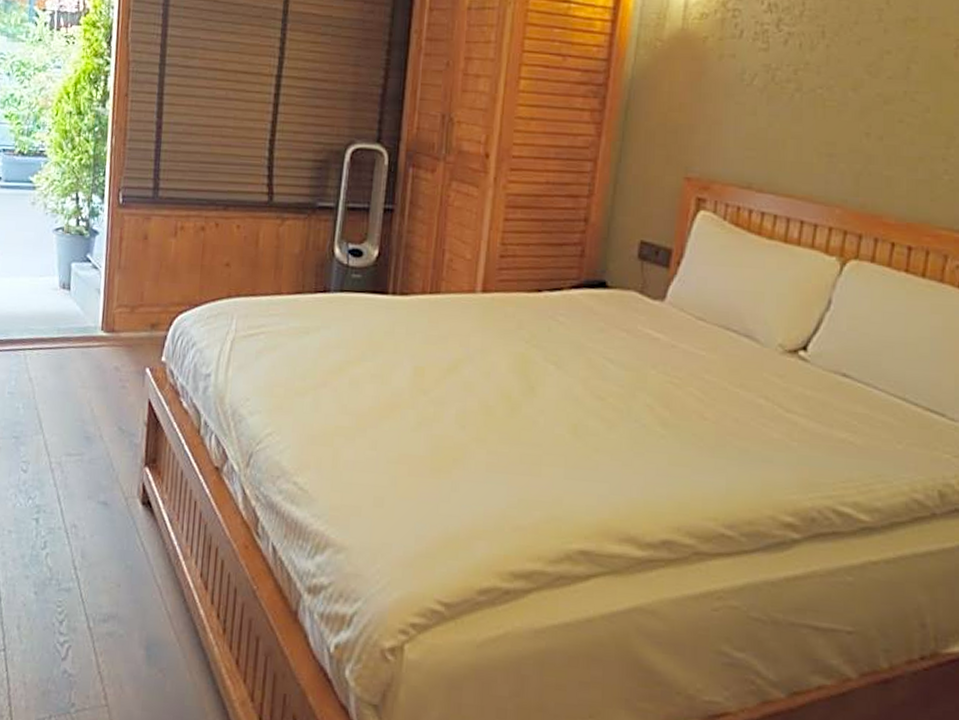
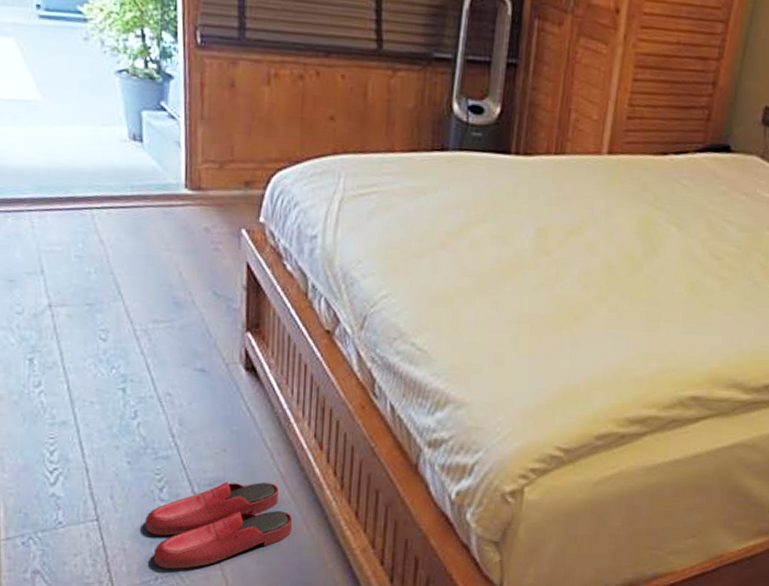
slippers: none [44,618,177,709] -> present [145,481,293,569]

